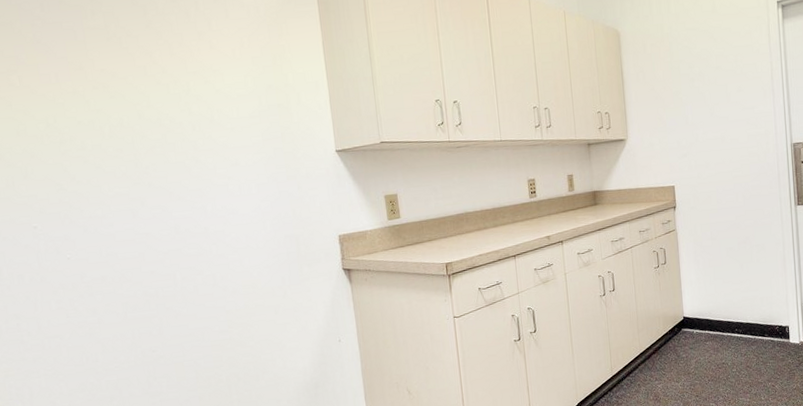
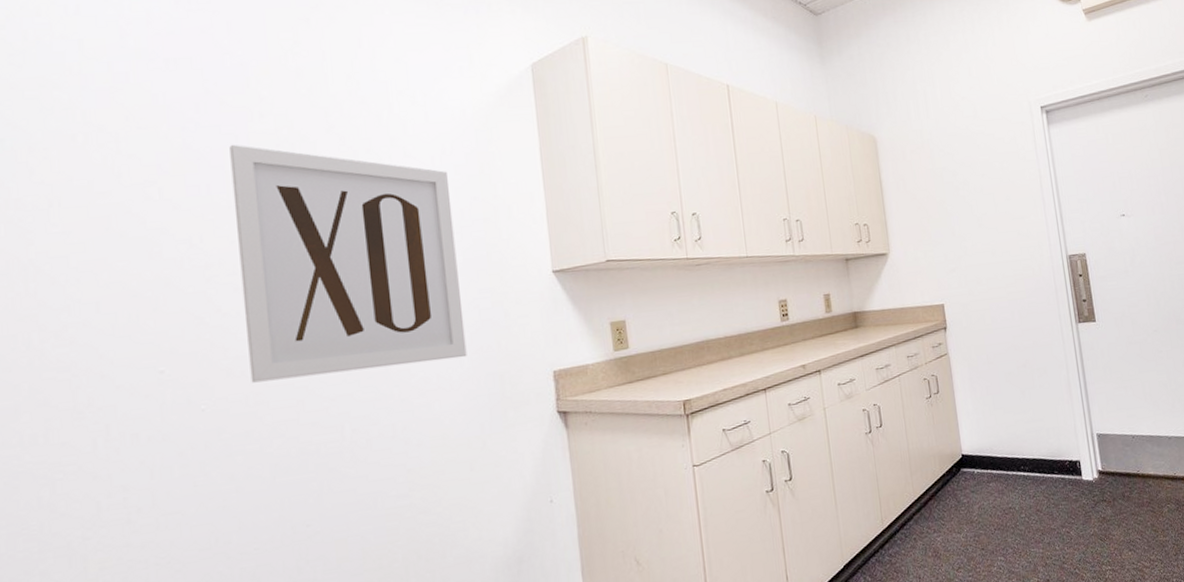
wall art: none [70,38,269,238] -> present [229,144,467,383]

